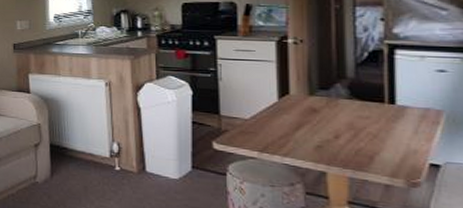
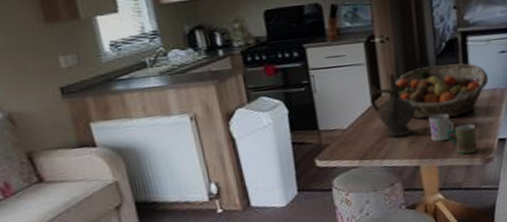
ceremonial vessel: none [277,75,327,139] -> present [370,74,416,138]
fruit basket: none [306,73,420,130] -> present [395,63,488,120]
mug: none [341,122,372,153] -> present [428,113,454,142]
mug: none [362,138,400,173] -> present [446,124,477,155]

